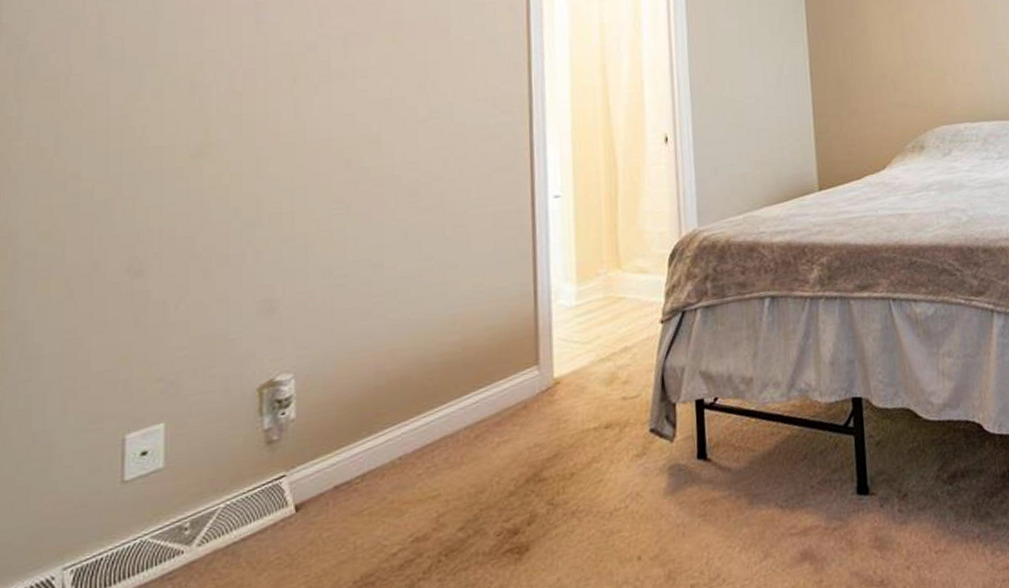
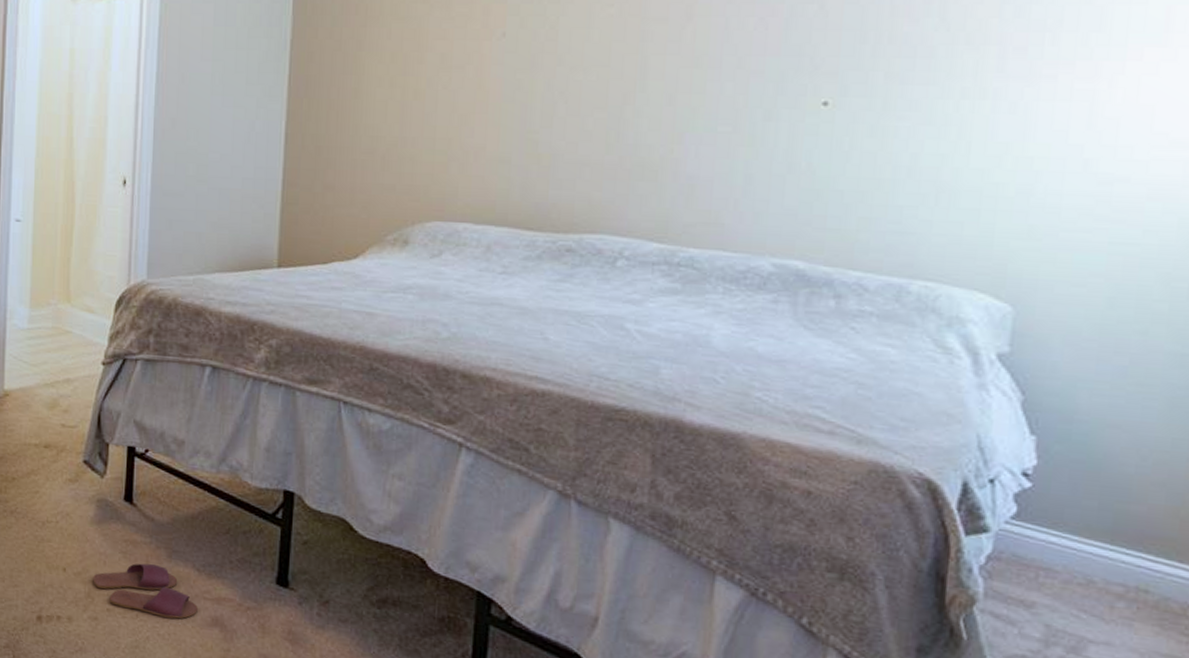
slippers: none [672,516,786,578] -> present [93,563,198,619]

